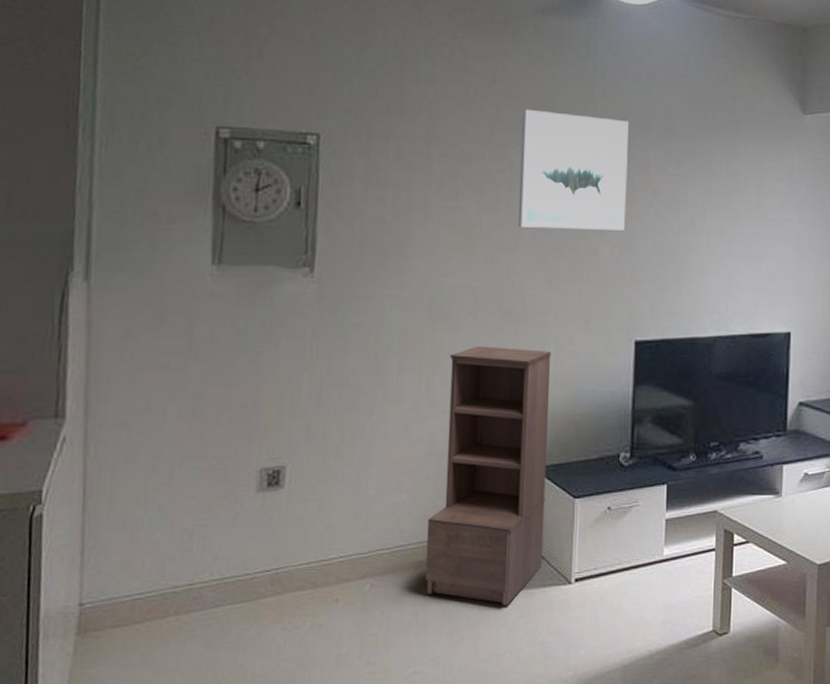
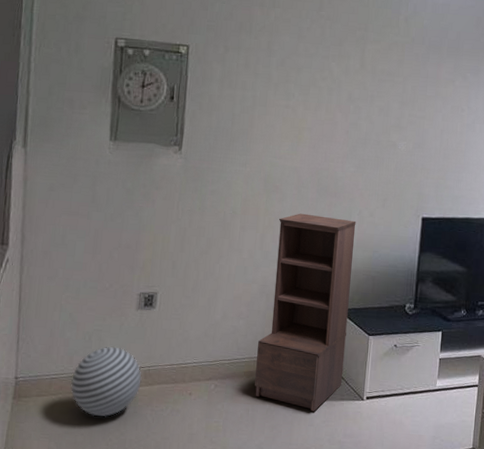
decorative ball: none [162,546,267,647] -> present [70,346,142,418]
wall art: present [518,109,629,231] -> none [335,30,426,130]

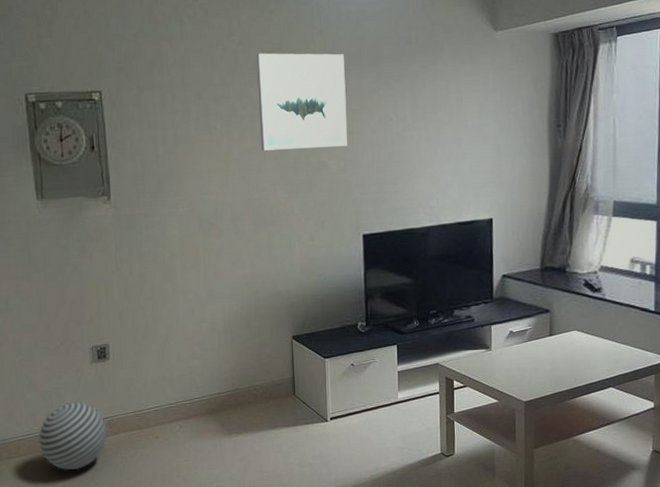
bookshelf: present [255,213,356,412] -> none [216,246,304,439]
wall art: none [335,30,426,130] -> present [256,53,348,151]

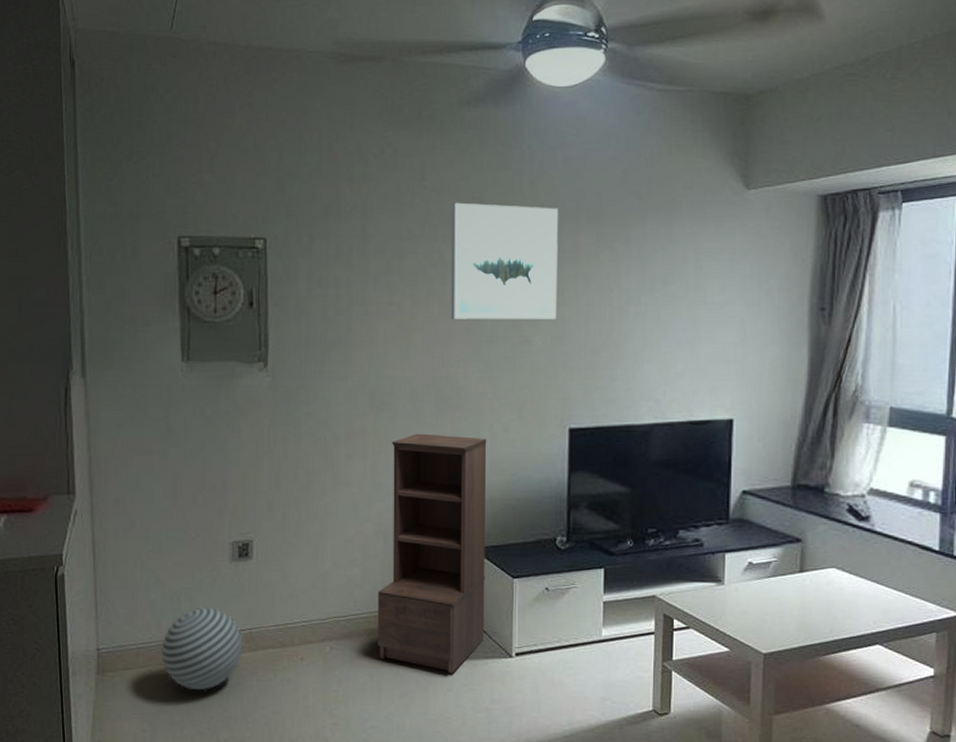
bookshelf: none [216,246,304,439] -> present [378,433,487,674]

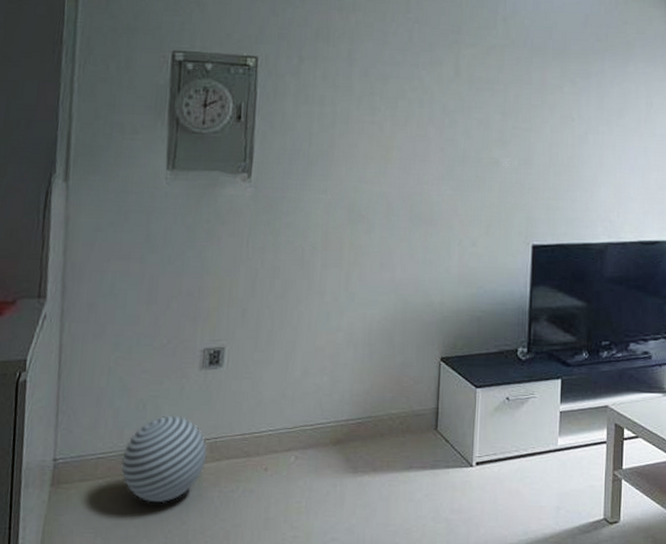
bookshelf: present [378,433,487,674] -> none [343,246,456,483]
wall art: present [451,202,558,319] -> none [428,34,528,144]

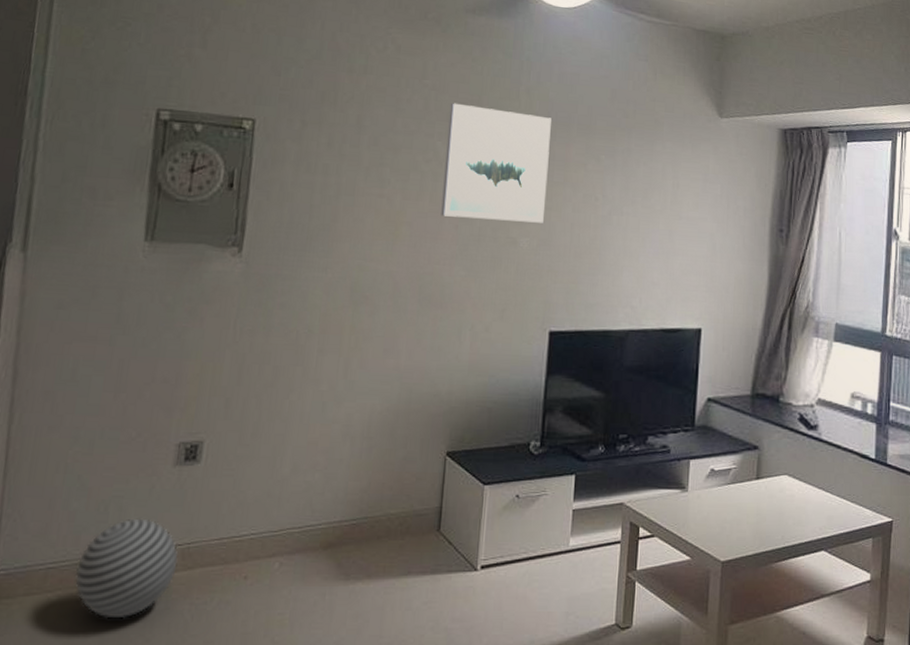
wall art: none [428,34,528,144] -> present [441,103,551,223]

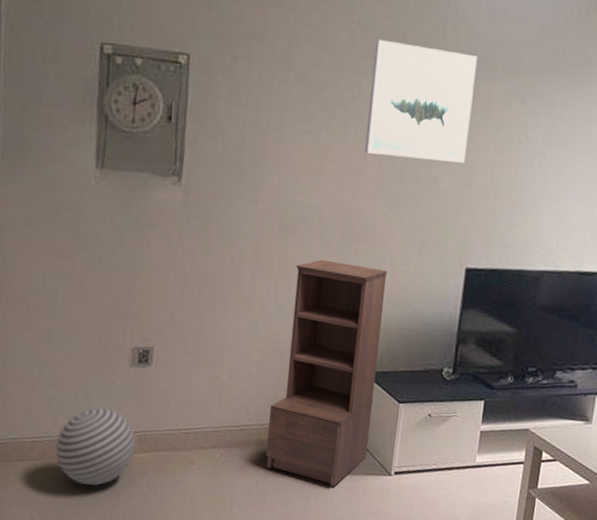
bookshelf: none [334,330,468,590] -> present [266,259,388,487]

